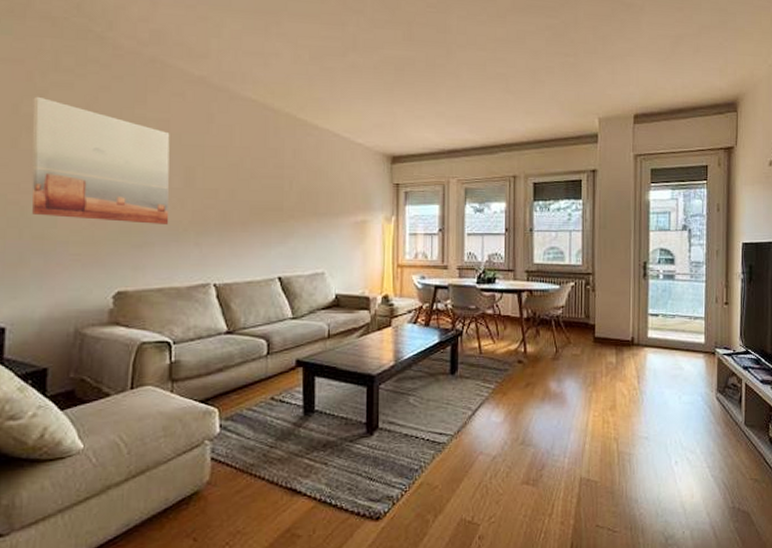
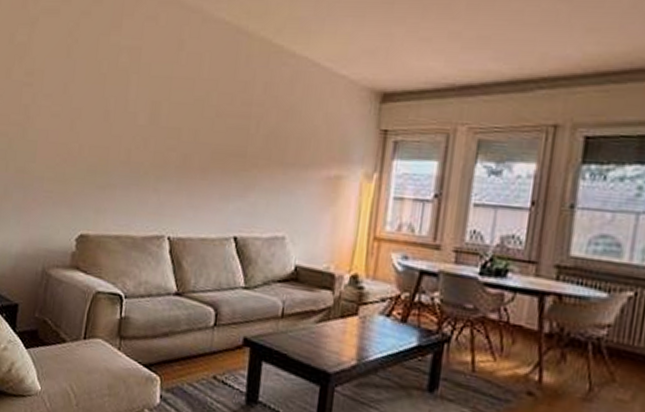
wall art: present [31,96,170,224] -> none [17,24,141,166]

